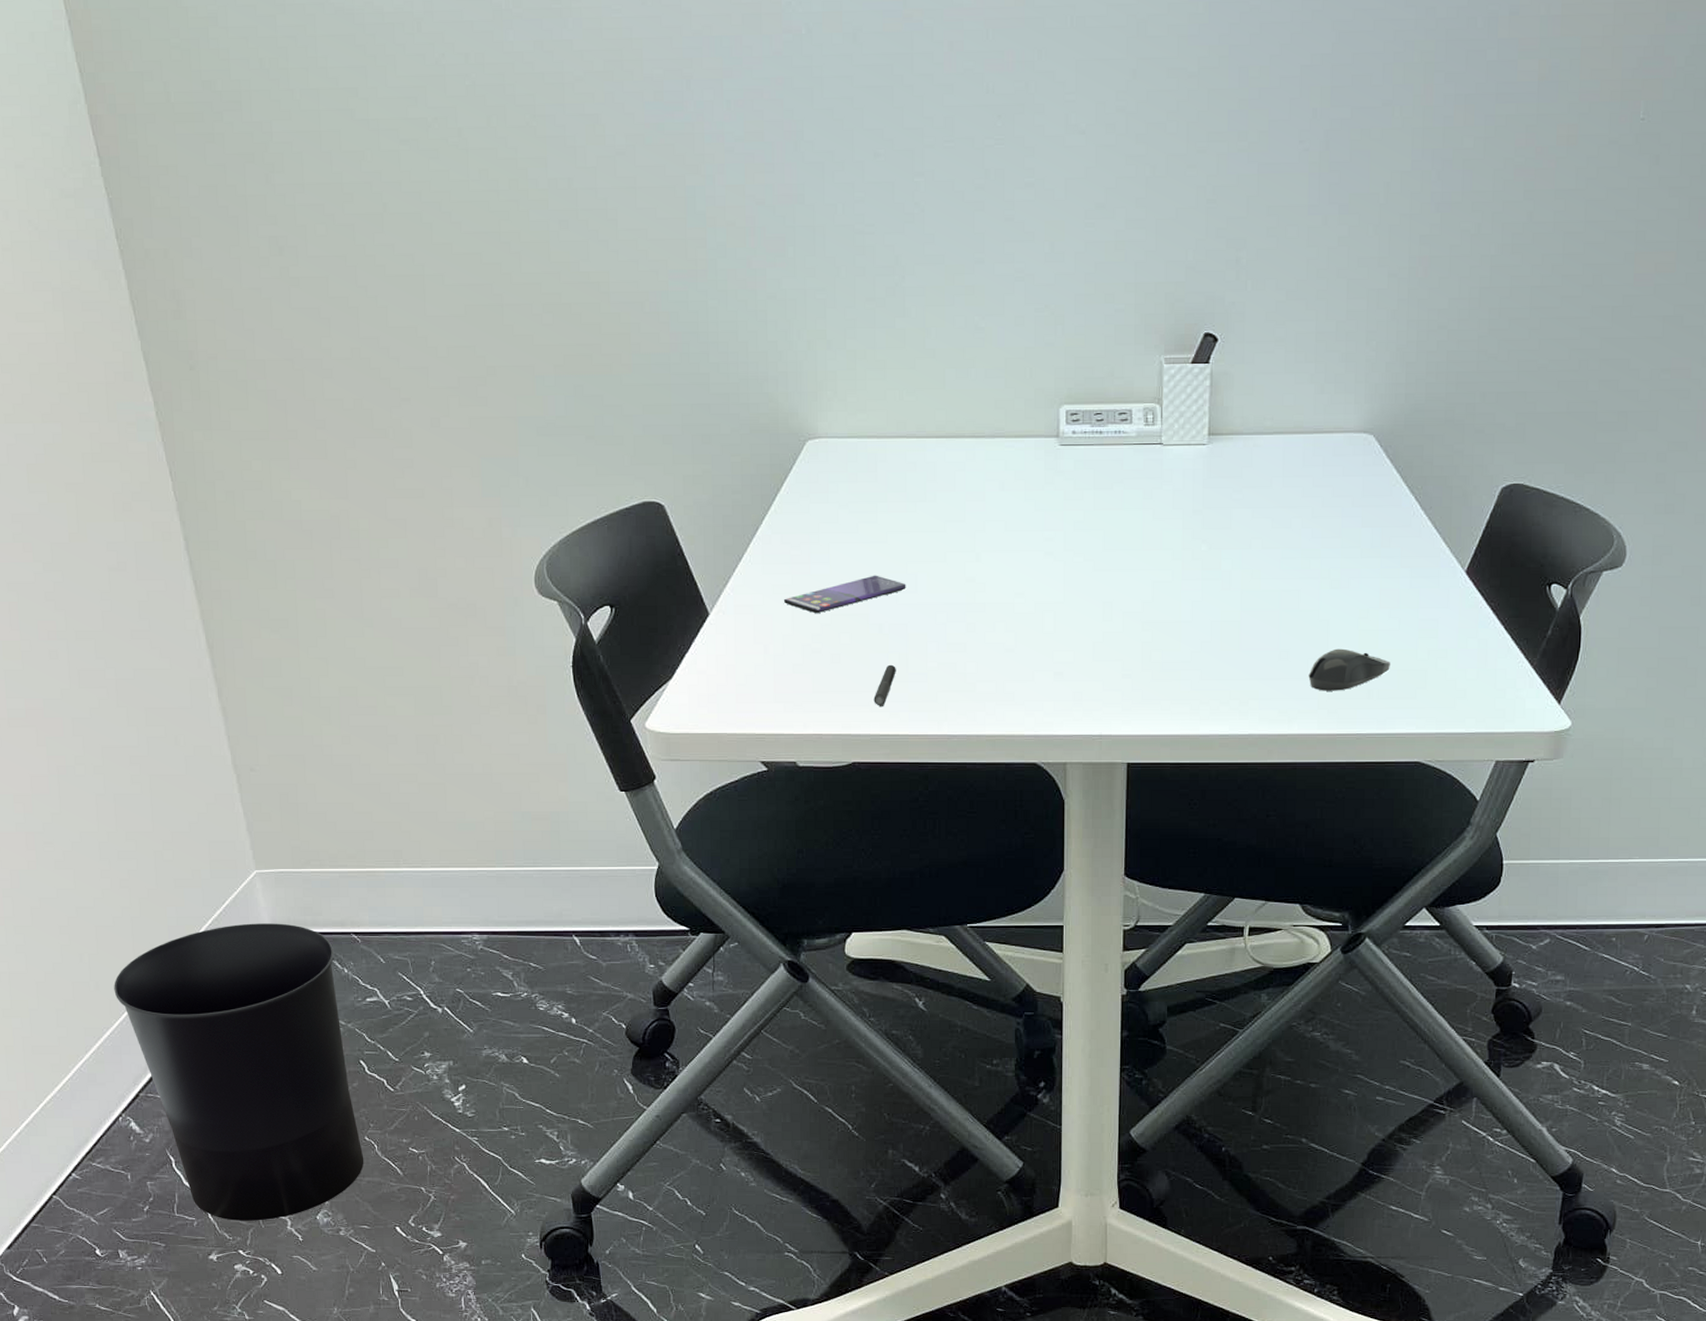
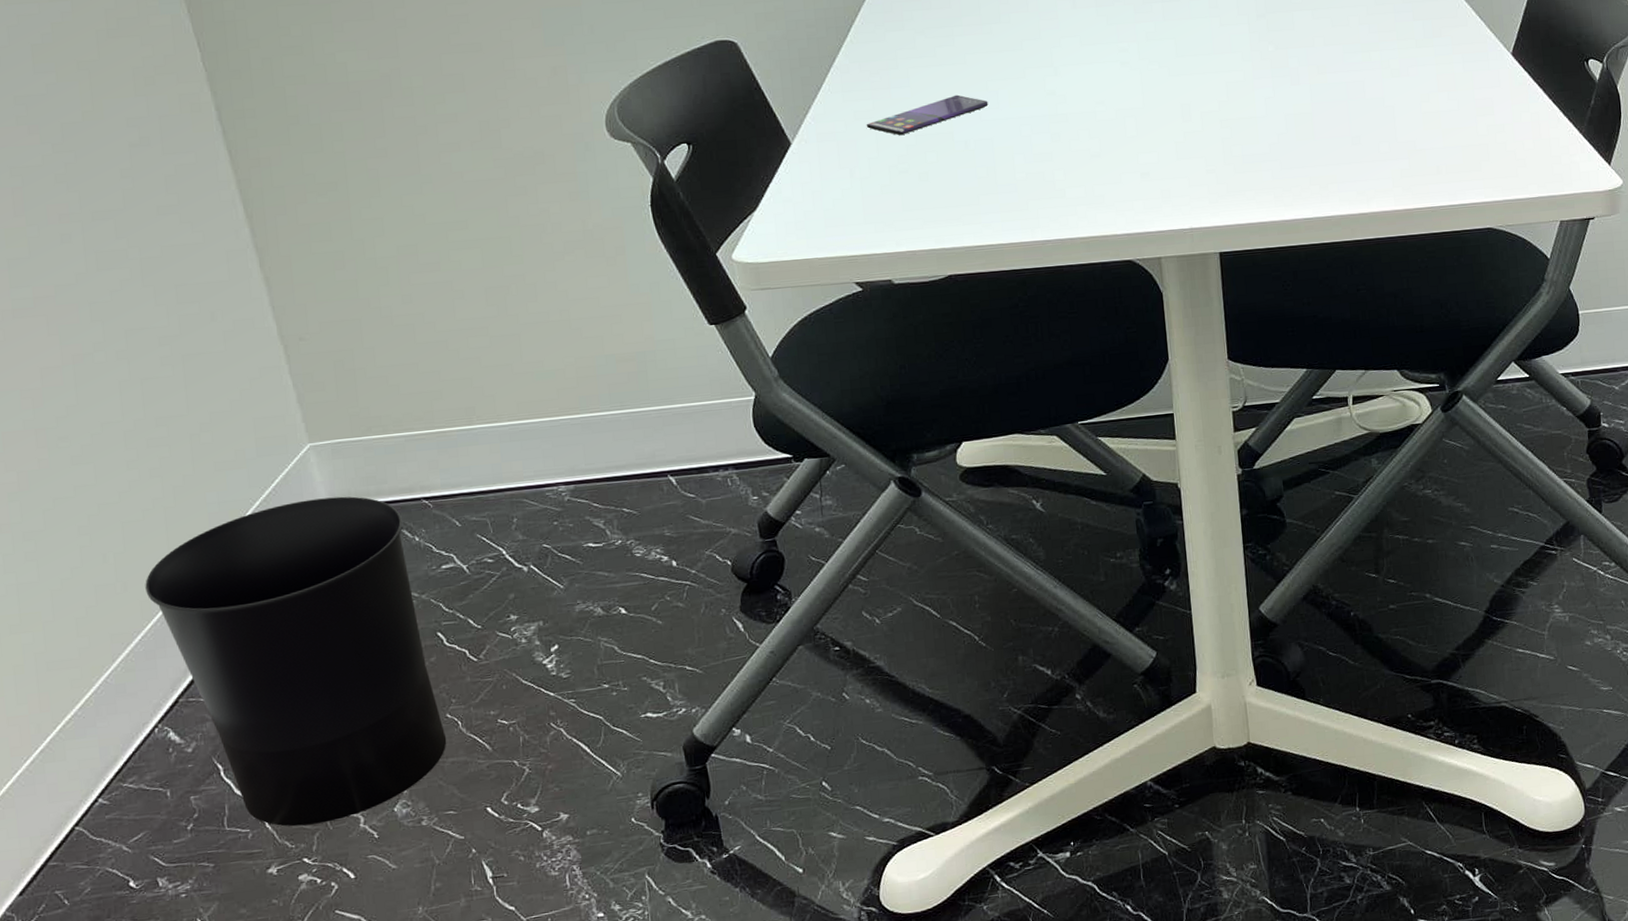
pen: present [874,664,896,708] -> none [965,178,985,220]
computer mouse: present [1308,648,1390,691] -> none [1381,130,1455,171]

